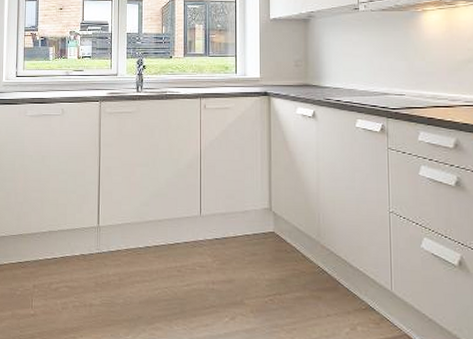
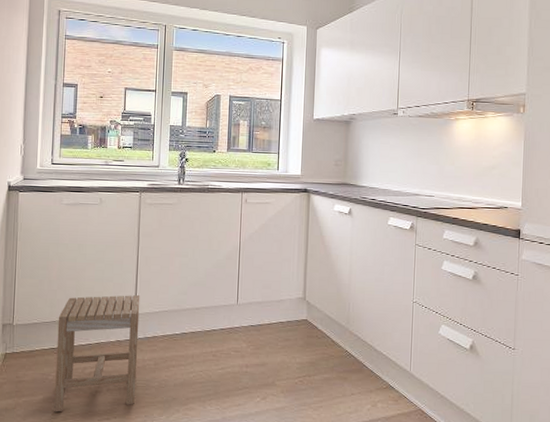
stool: none [22,207,103,330] -> present [54,295,140,412]

